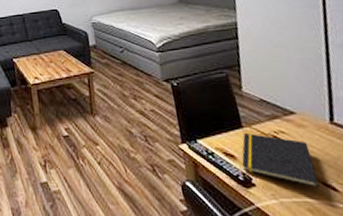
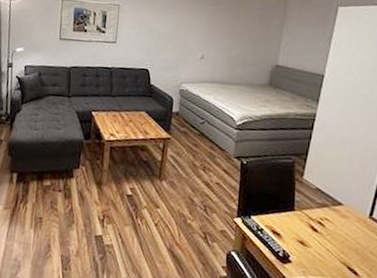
notepad: present [241,132,320,188] -> none [285,215,346,271]

